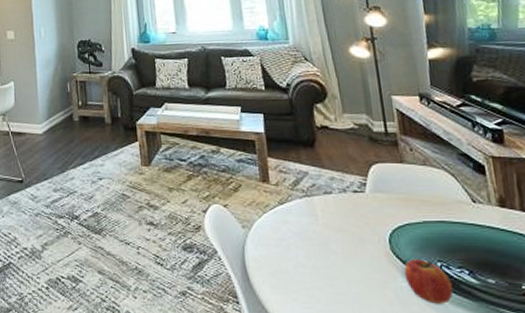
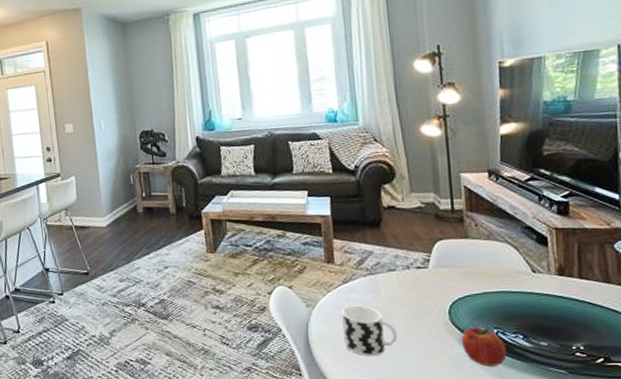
cup: none [278,229,338,286] -> present [342,305,398,357]

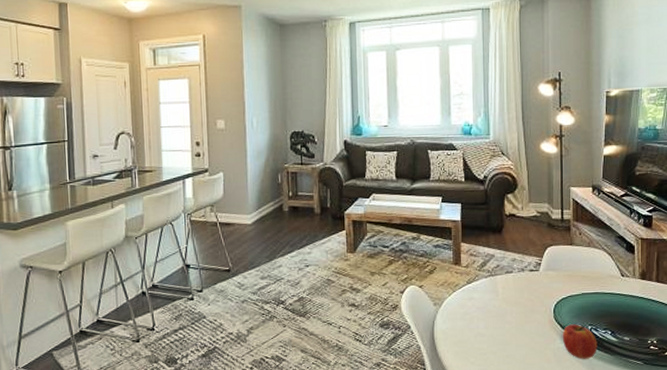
cup: present [342,305,398,357] -> none [464,304,511,351]

